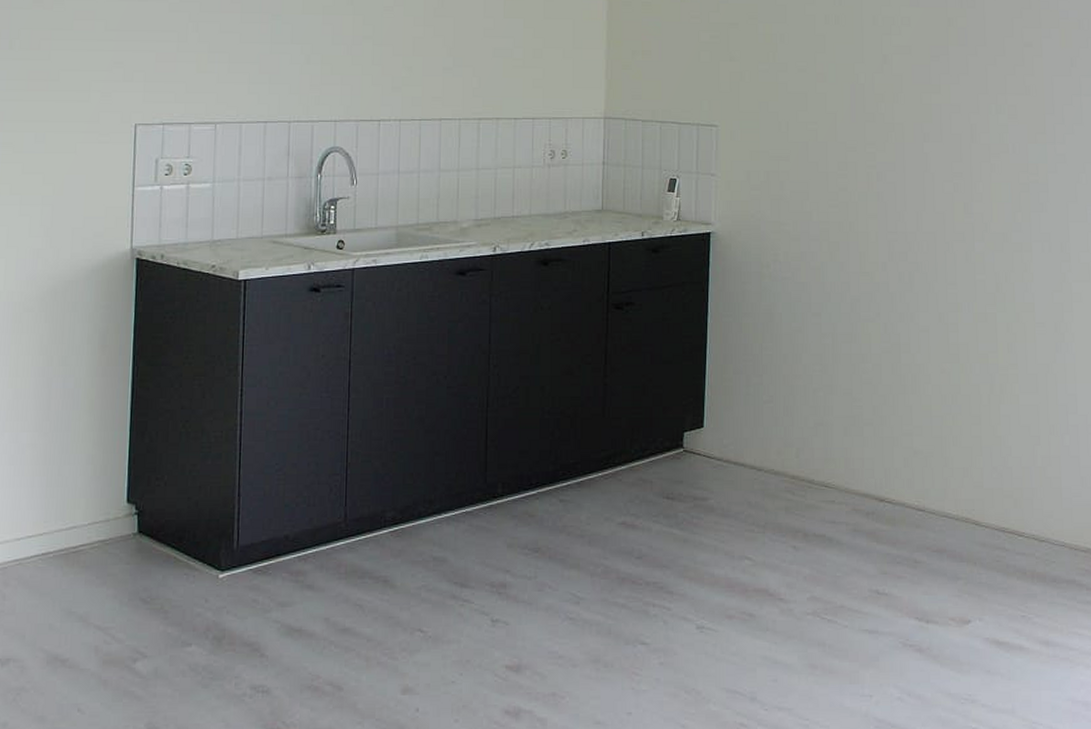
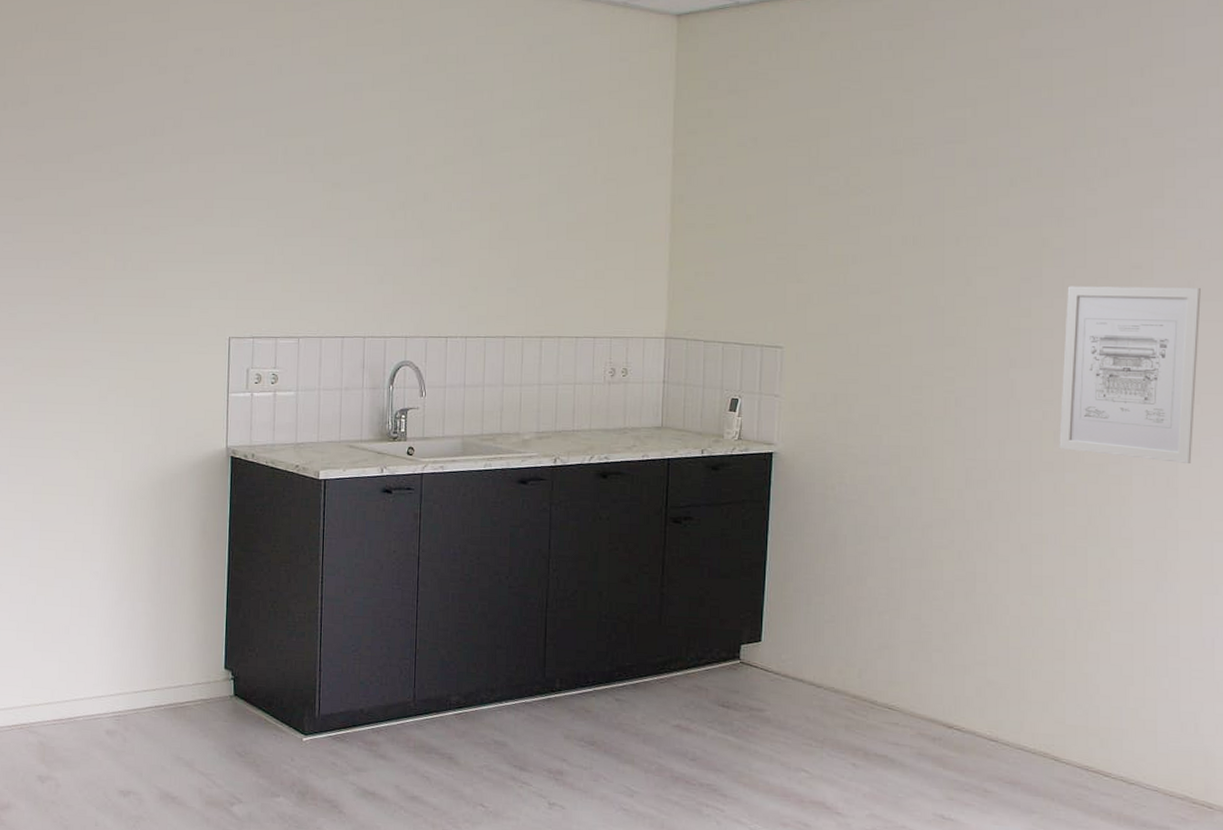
wall art: none [968,63,1082,230] -> present [1059,286,1201,465]

